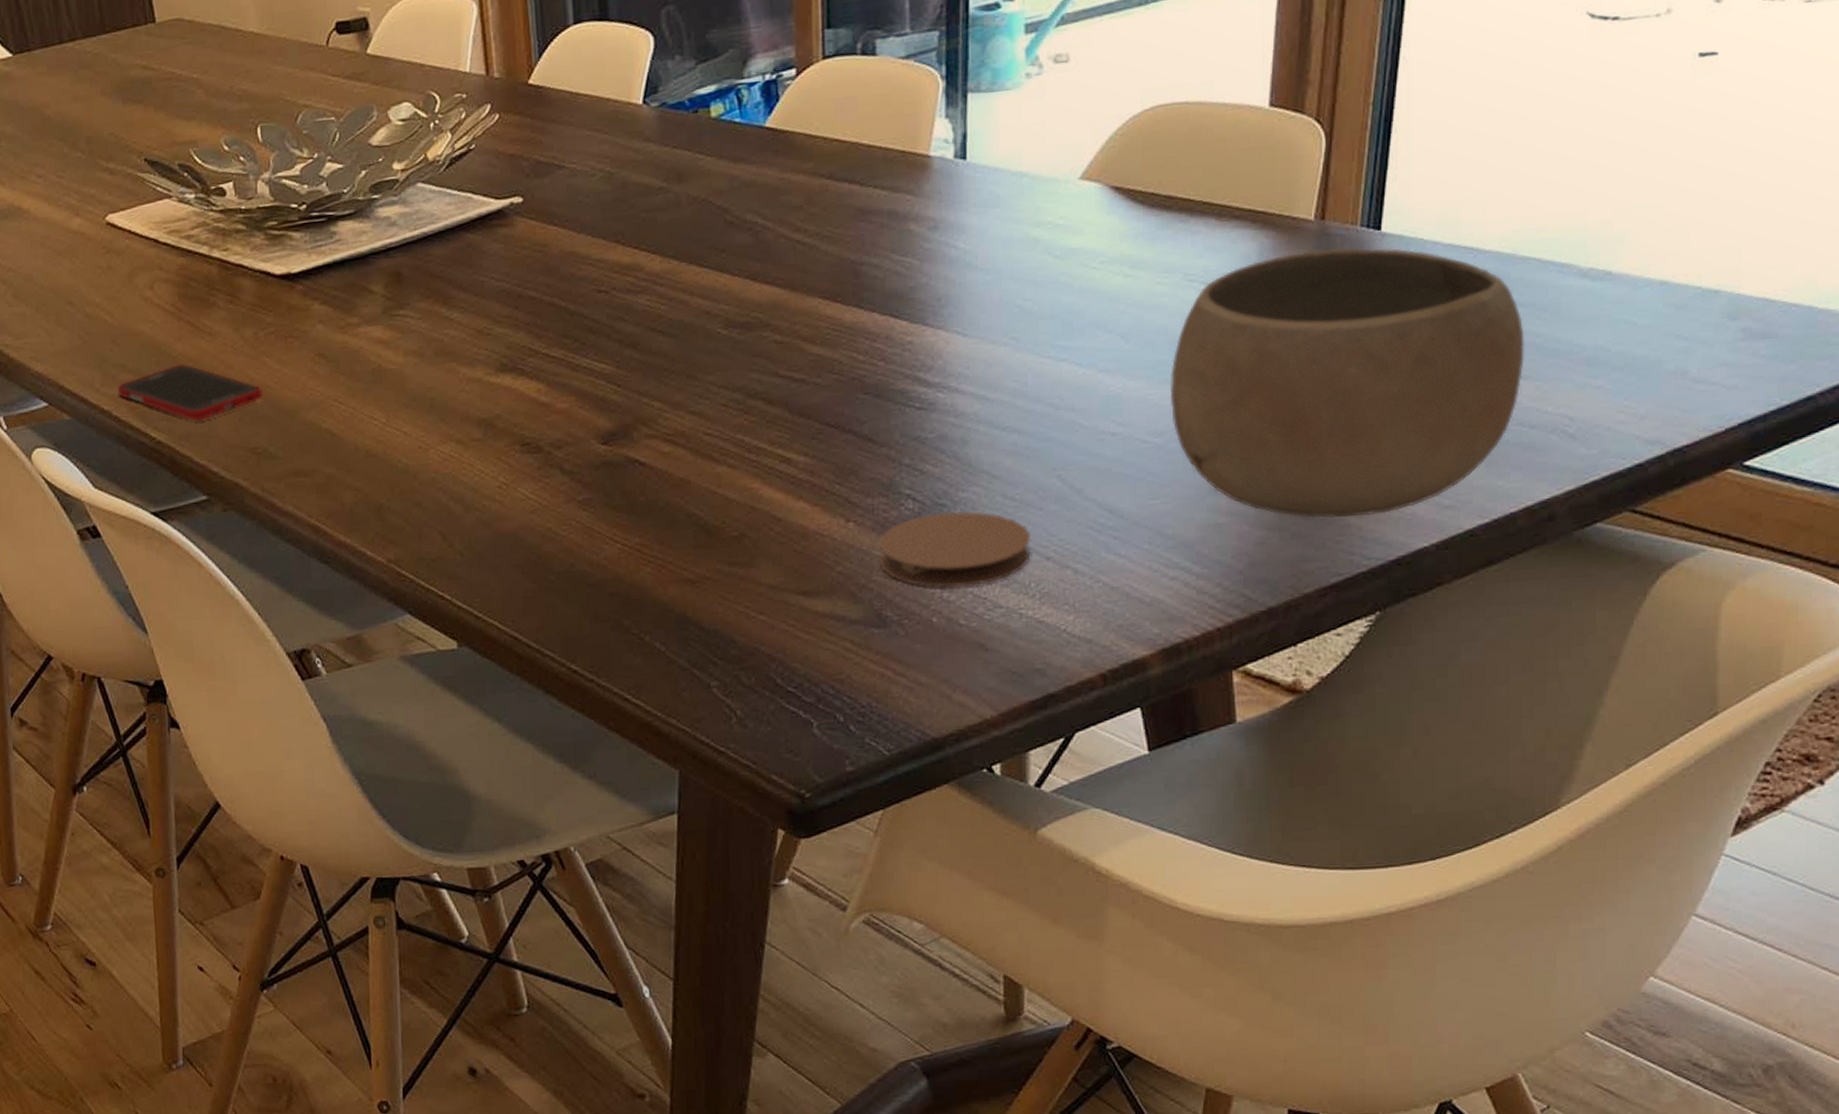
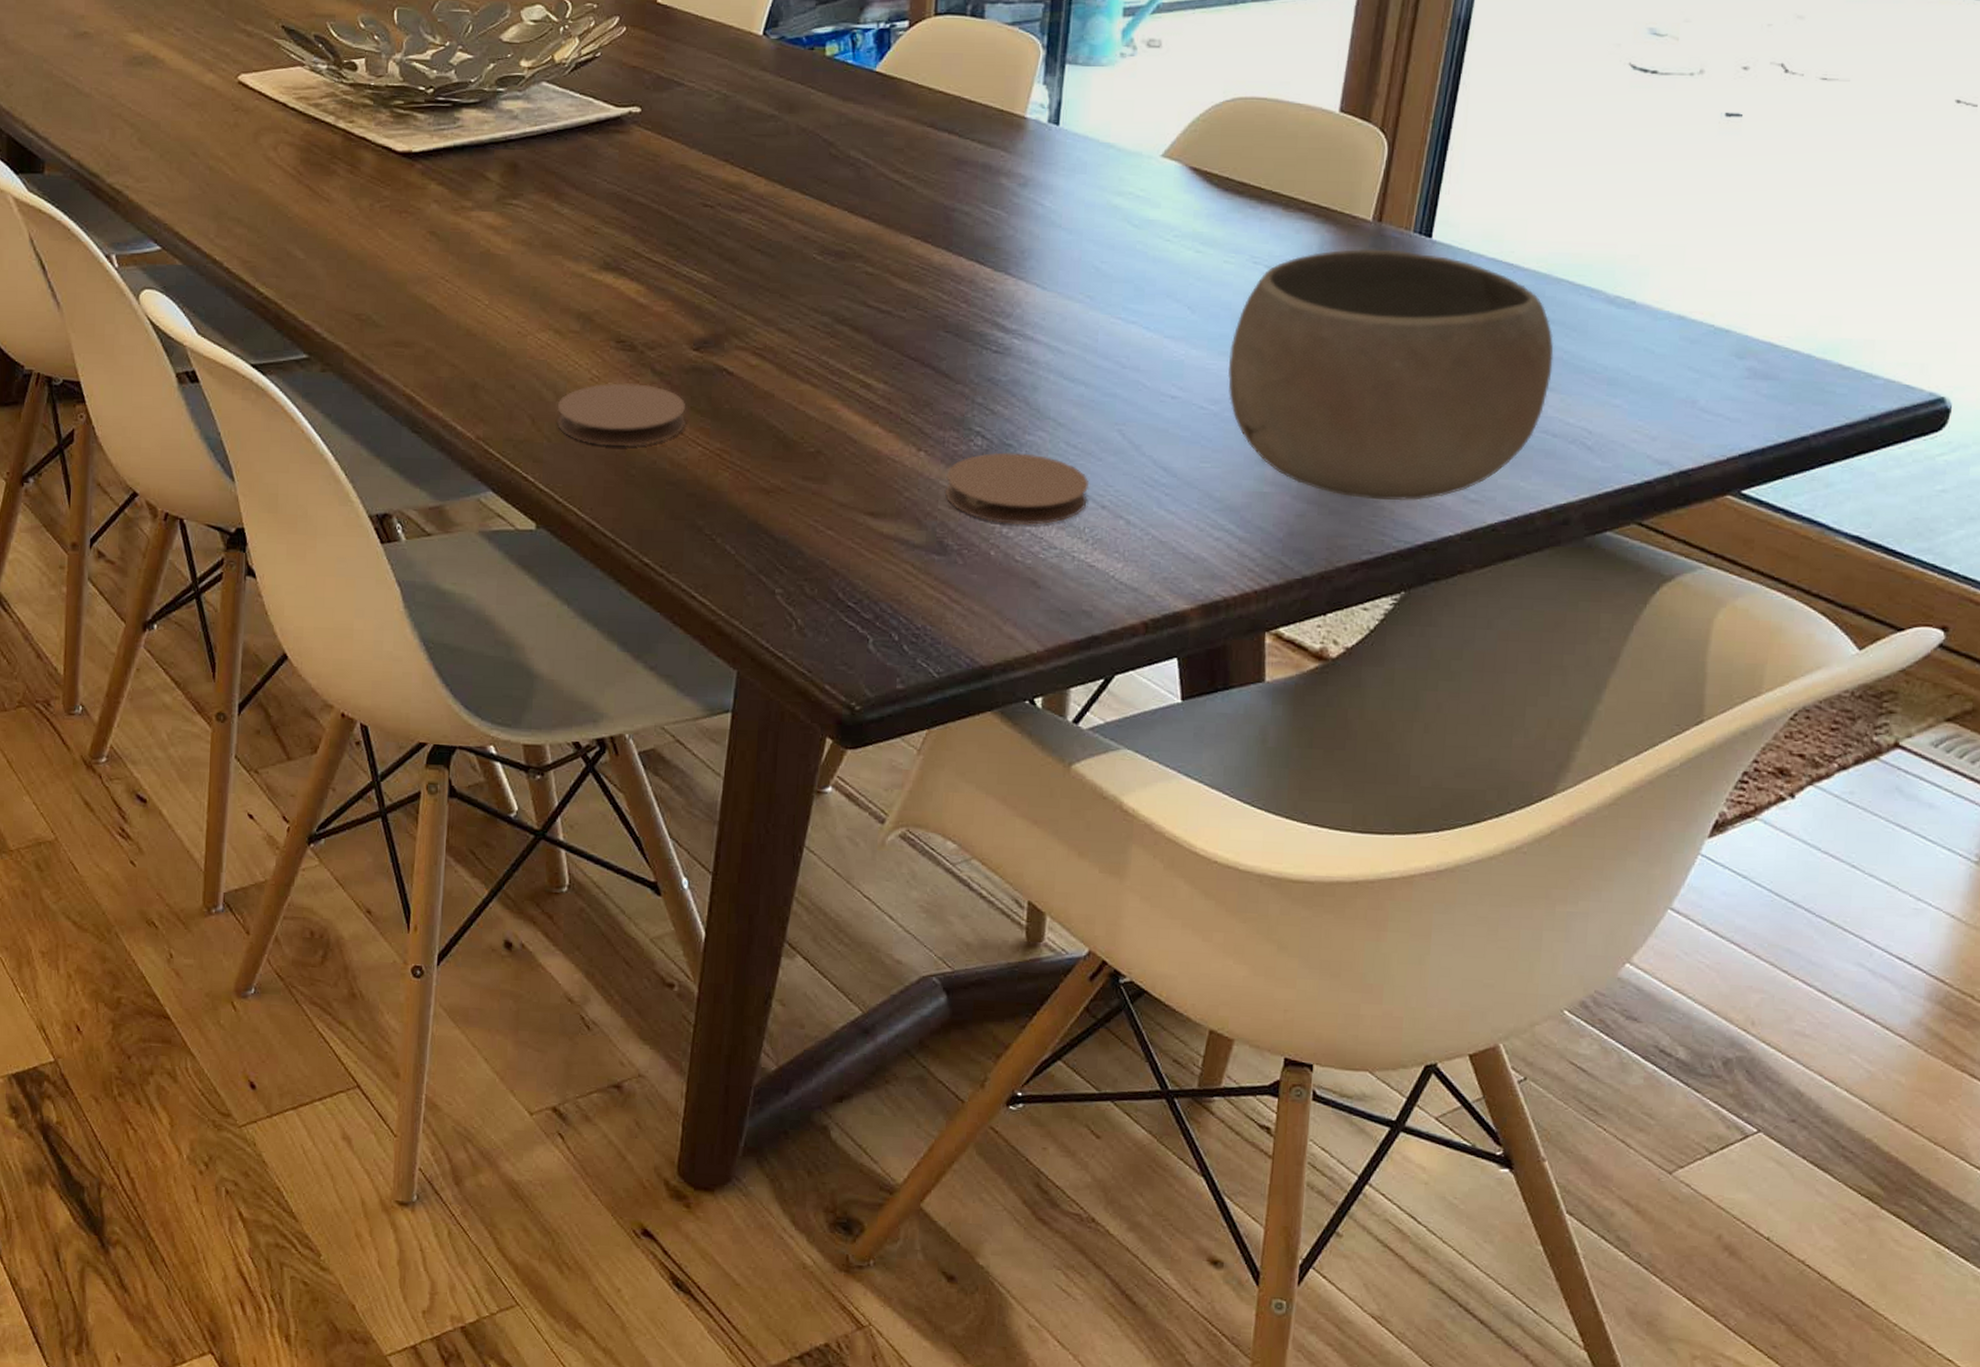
cell phone: present [117,364,263,421] -> none [231,224,372,282]
coaster: none [466,485,601,554] -> present [556,383,686,446]

